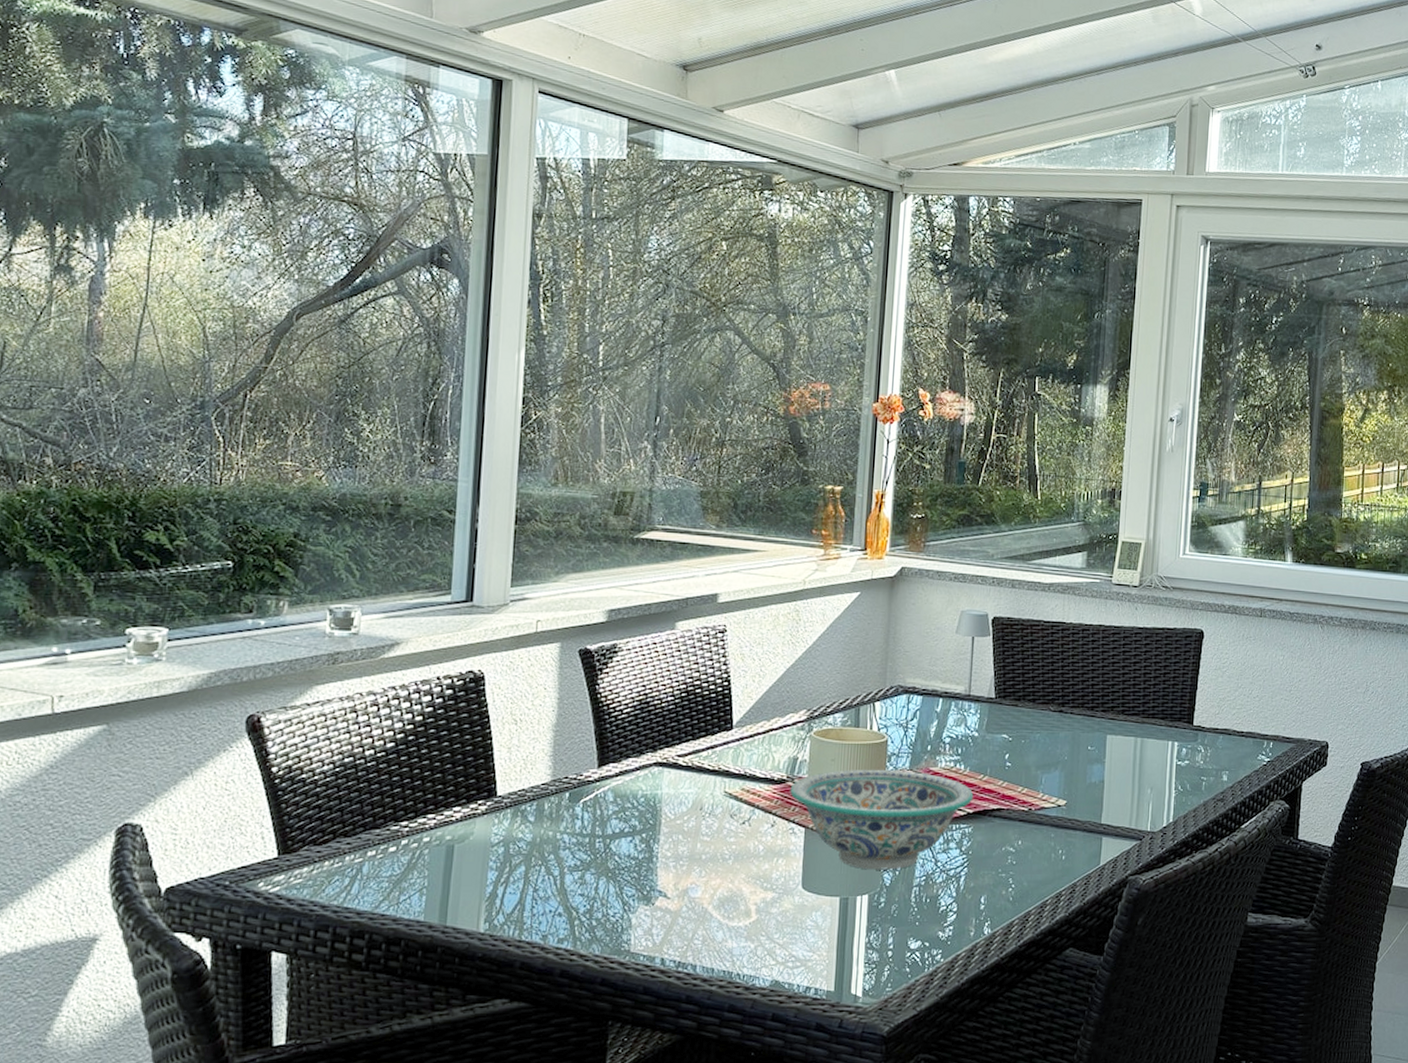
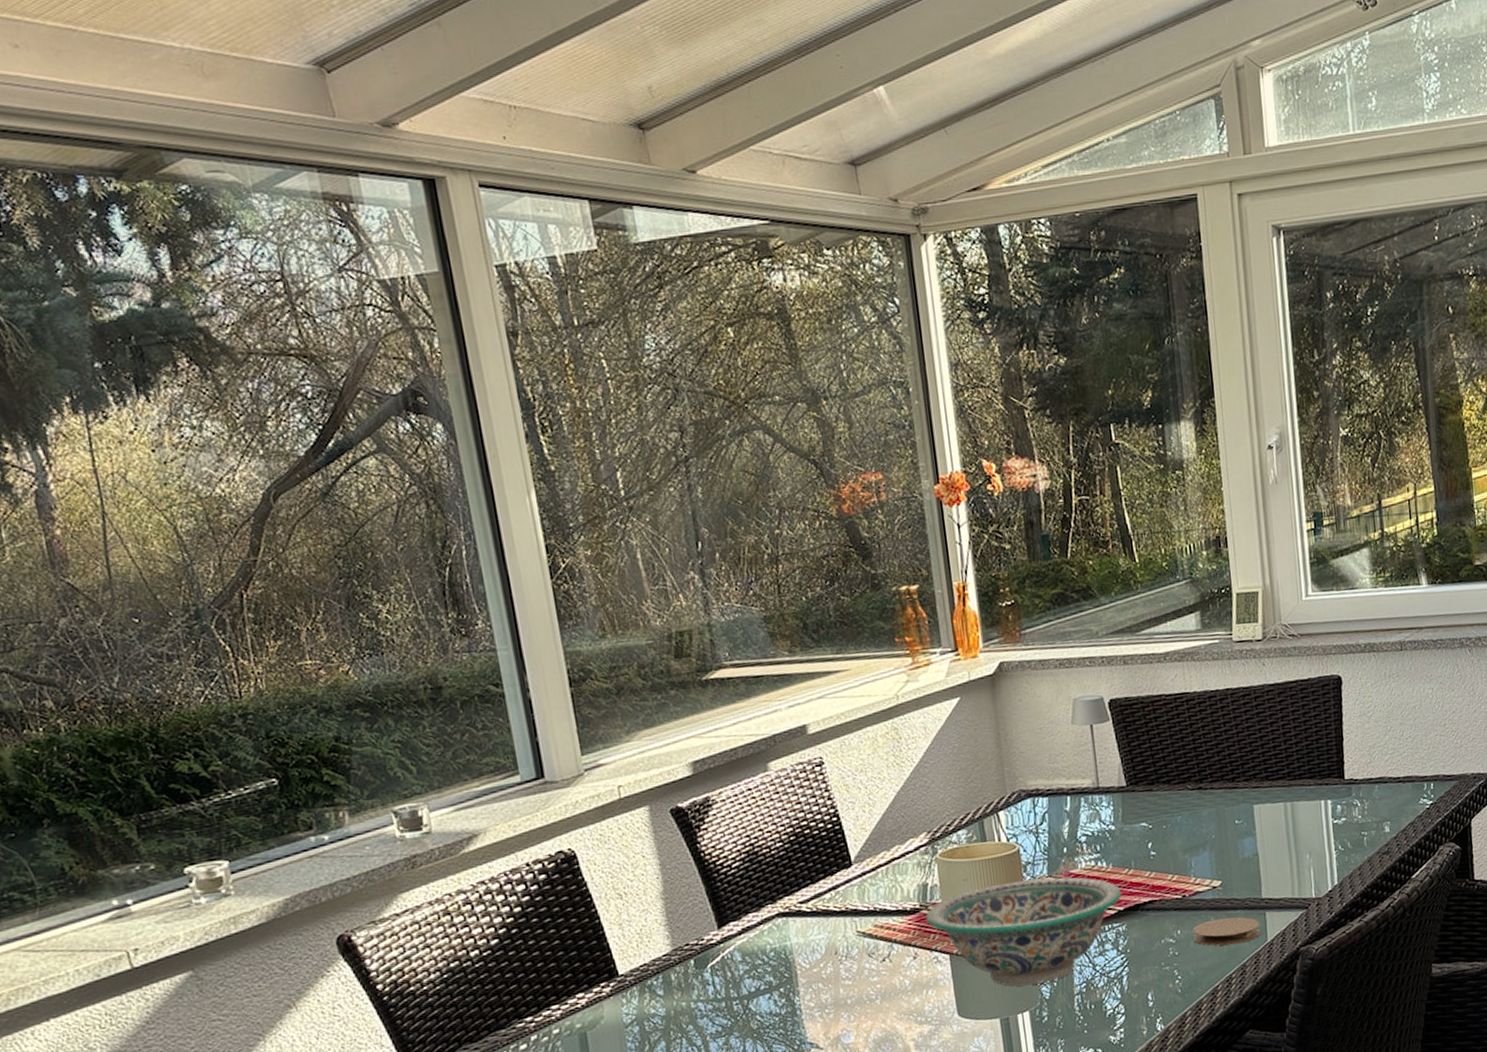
coaster: none [1032,836,1095,863] -> present [1192,917,1261,946]

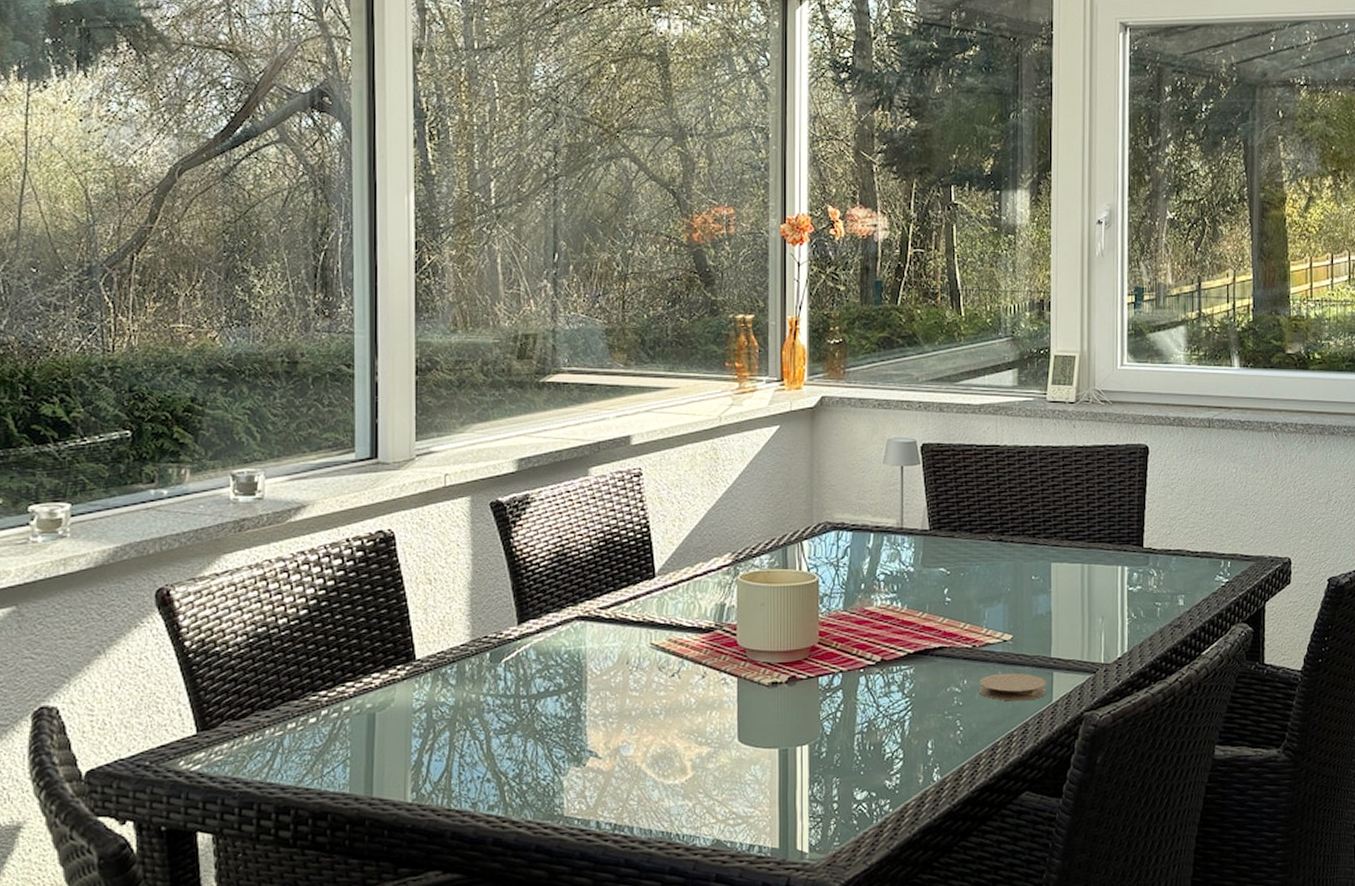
decorative bowl: present [925,877,1122,986] -> none [719,611,913,719]

